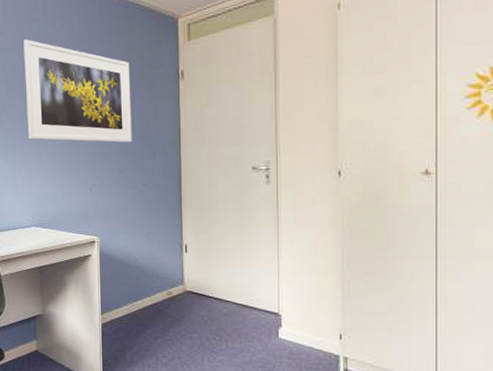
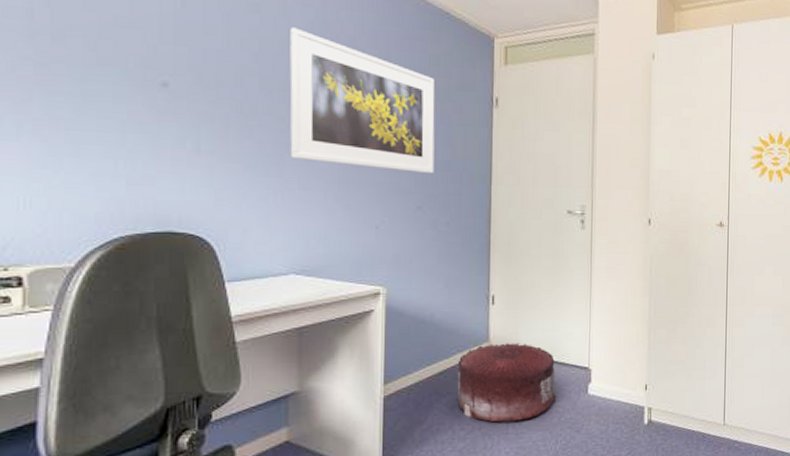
pouf: none [158,286,248,356] -> present [457,343,557,423]

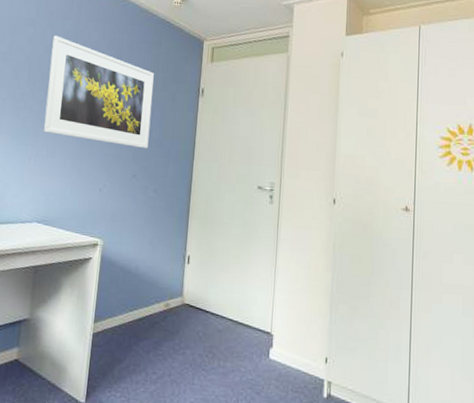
pouf: present [457,343,557,423] -> none [152,299,240,374]

